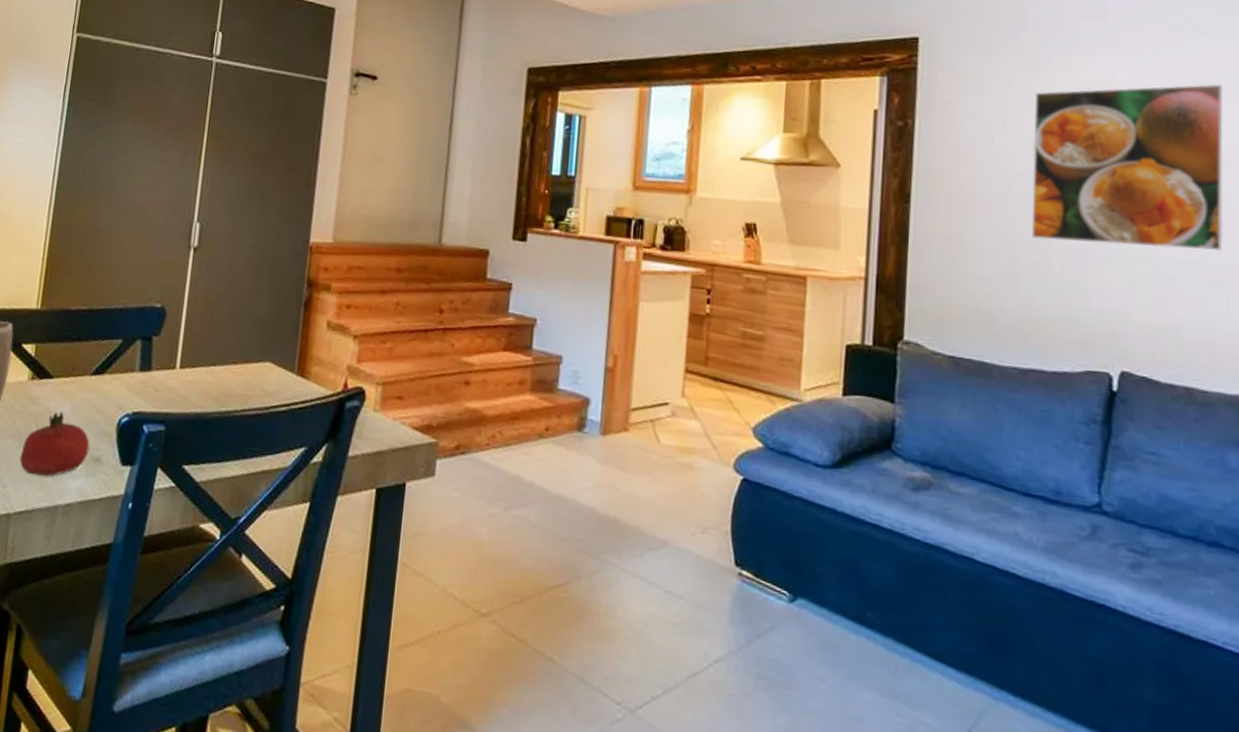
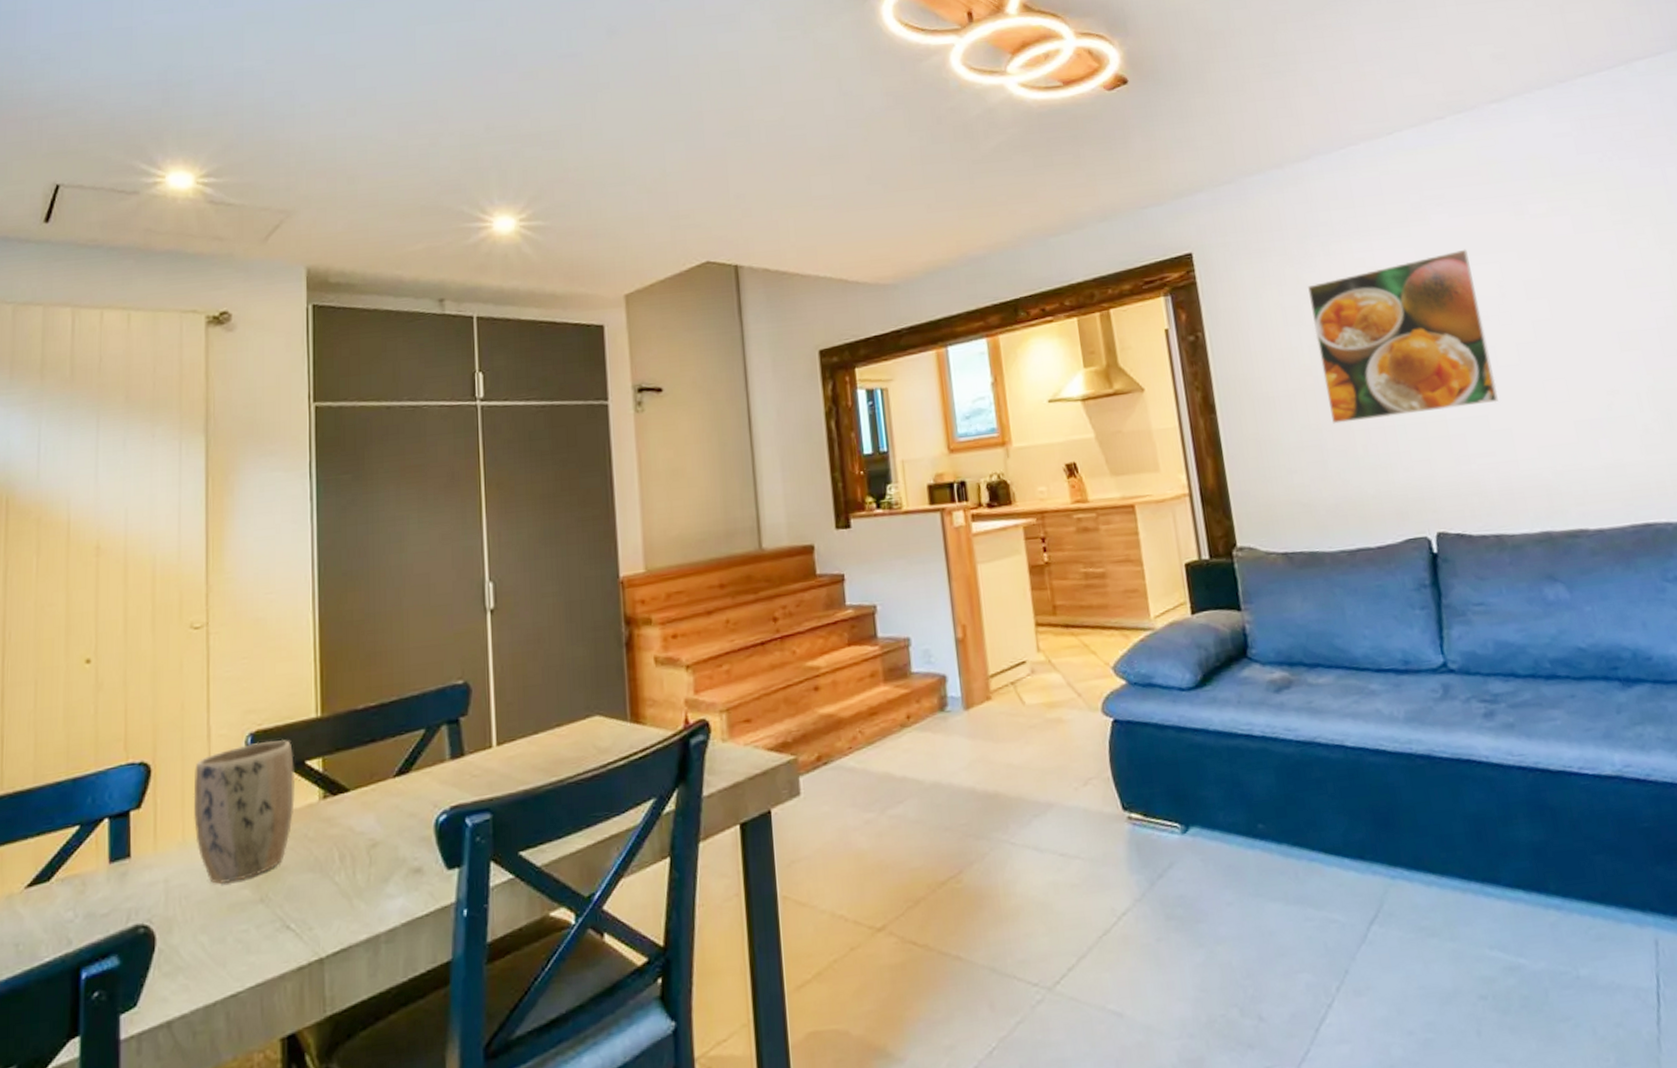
fruit: present [19,412,90,476] -> none [324,826,406,907]

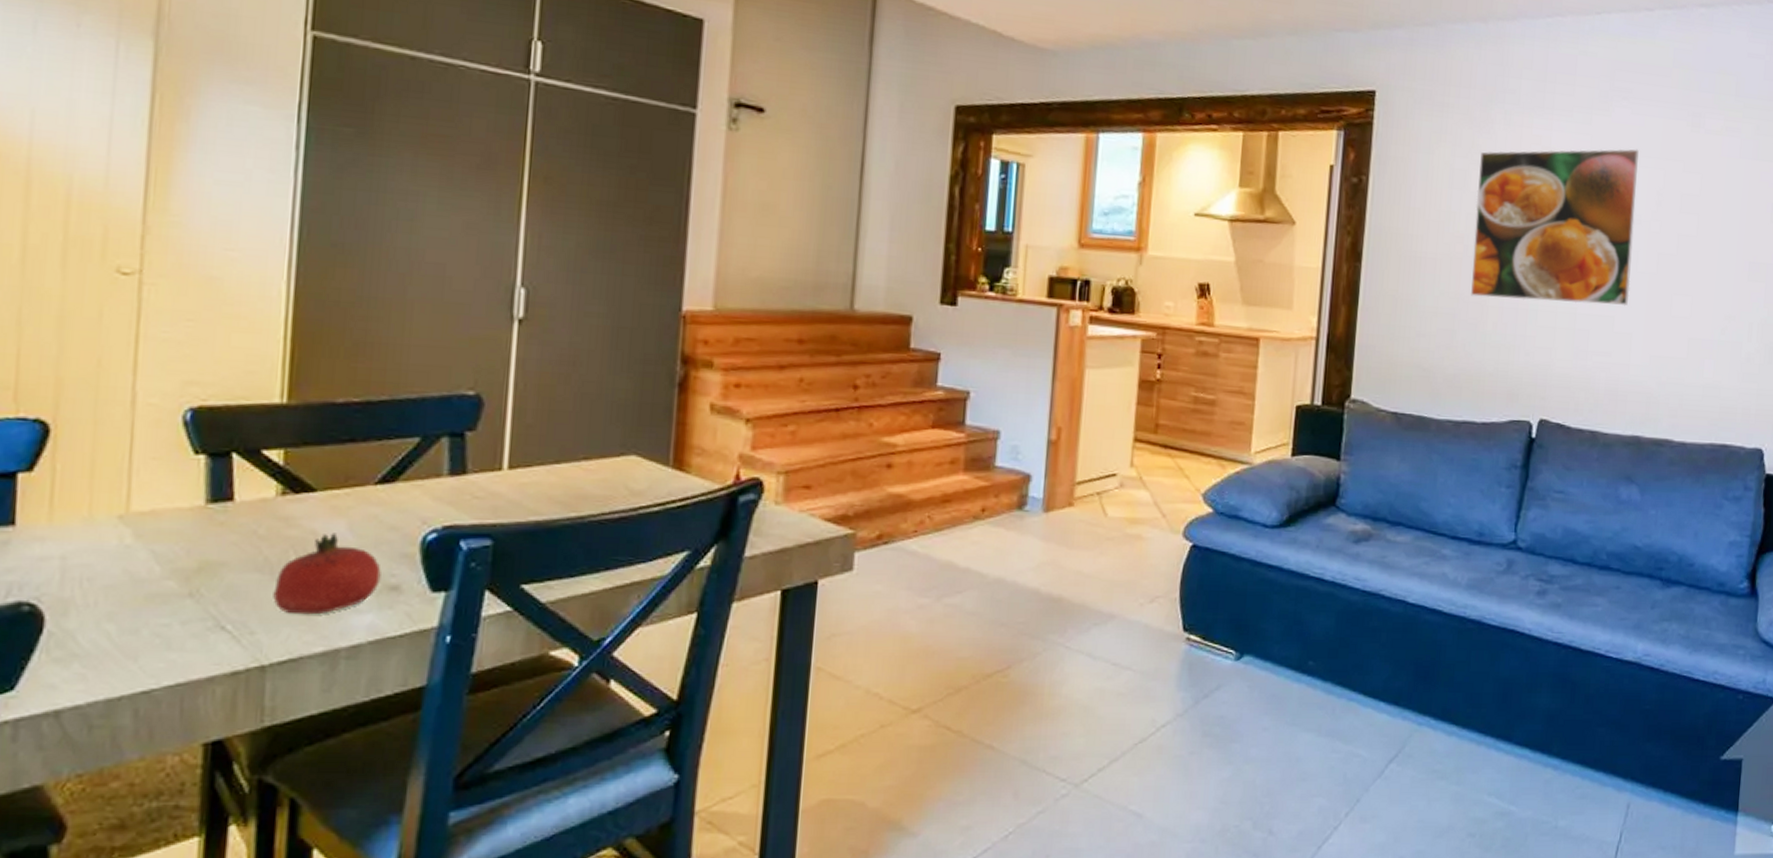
plant pot: present [193,739,295,885] -> none [106,419,248,572]
fruit: none [324,826,406,907] -> present [273,533,381,615]

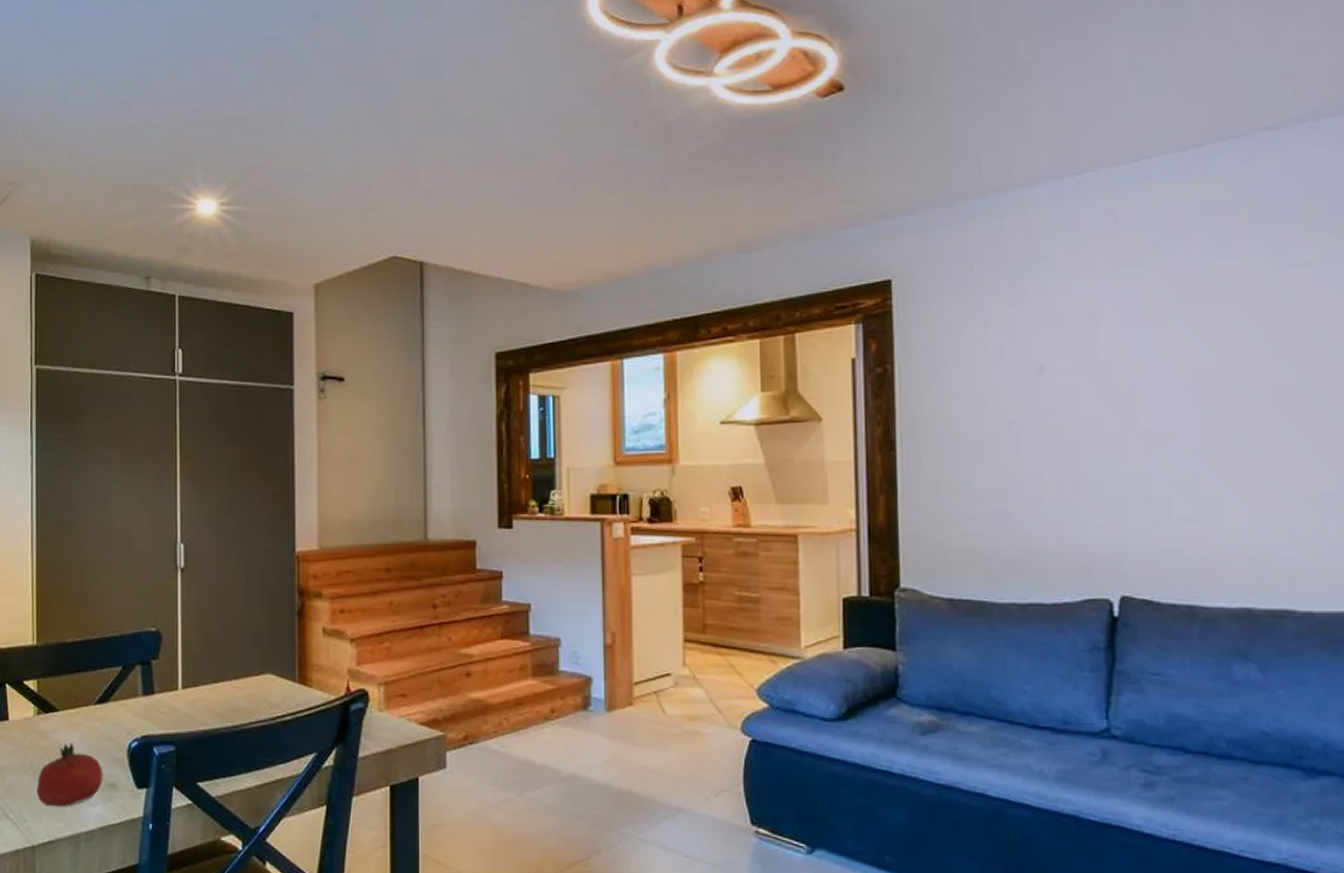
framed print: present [1471,148,1639,306] -> none [1016,295,1216,472]

